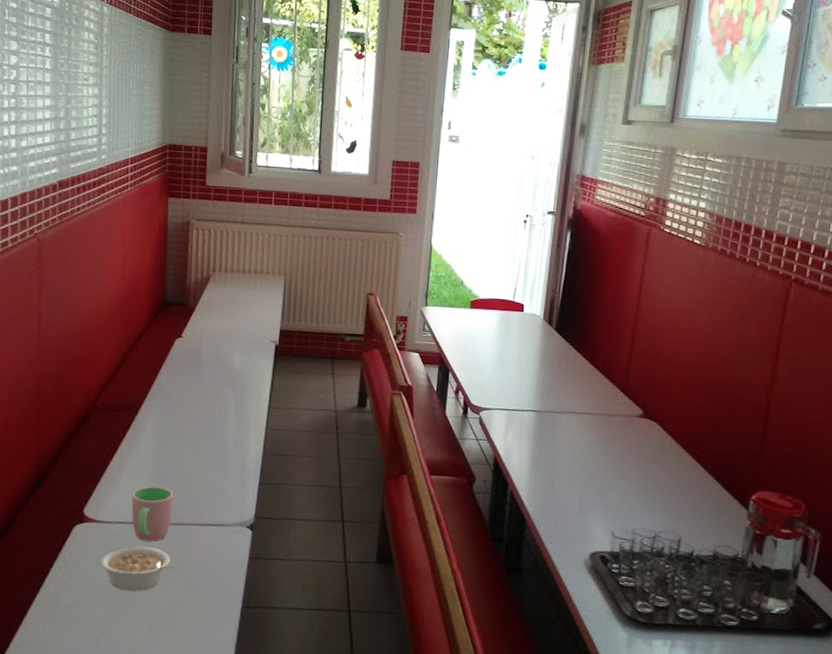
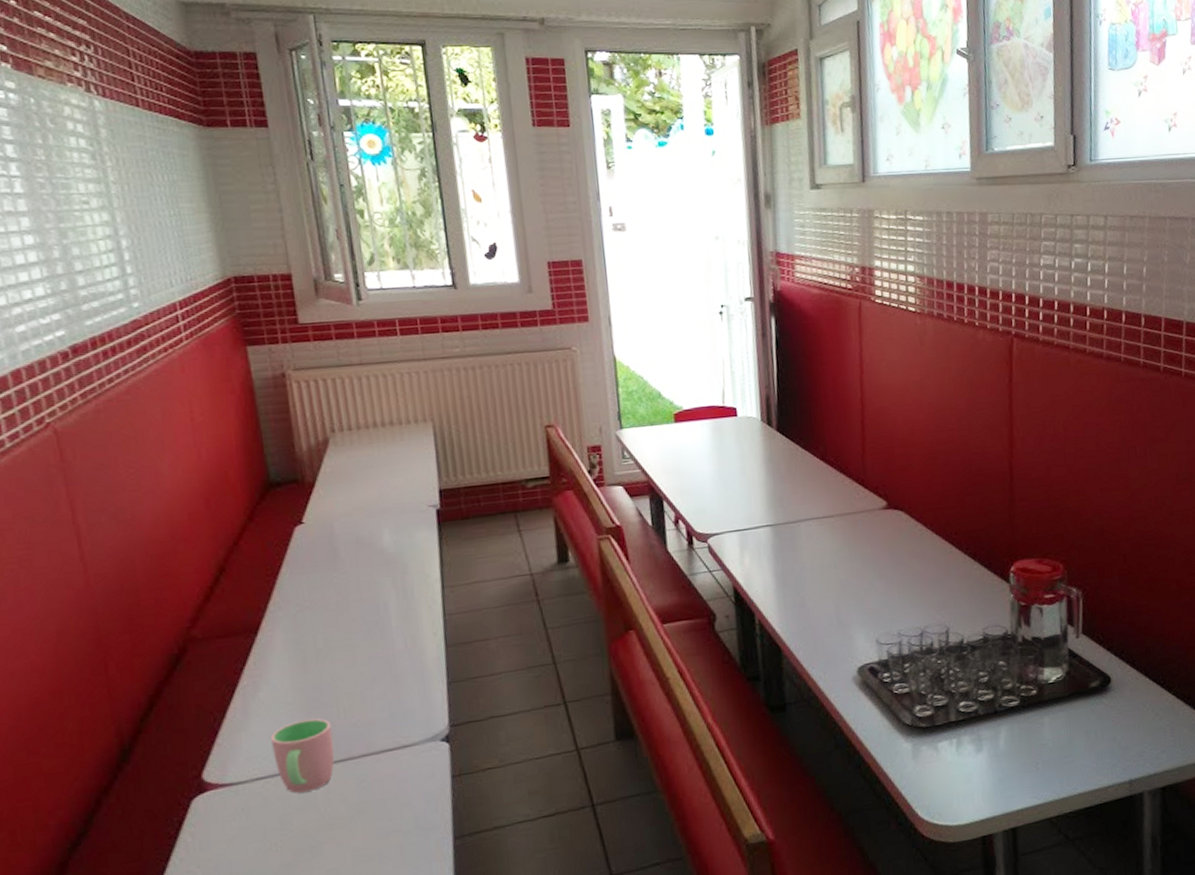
legume: present [100,546,174,592] -> none [240,797,350,864]

